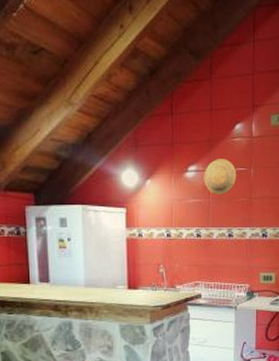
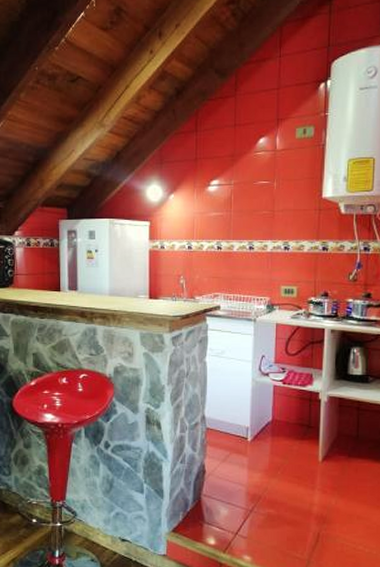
decorative plate: present [204,159,237,195] -> none [226,173,260,208]

